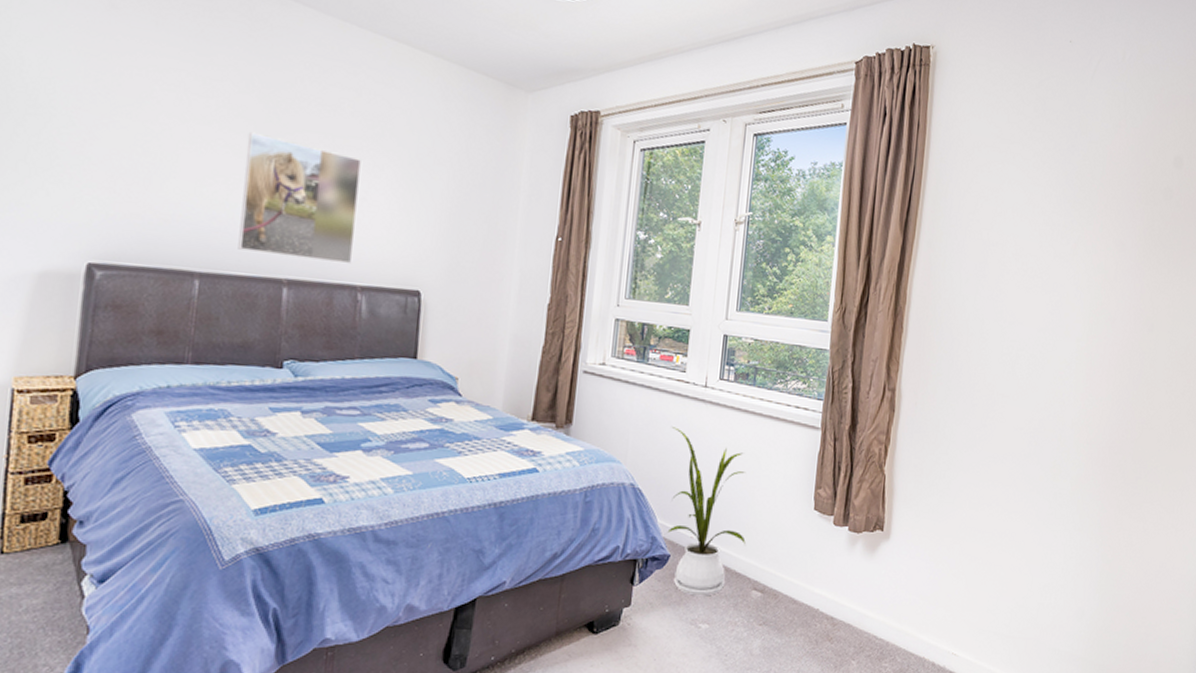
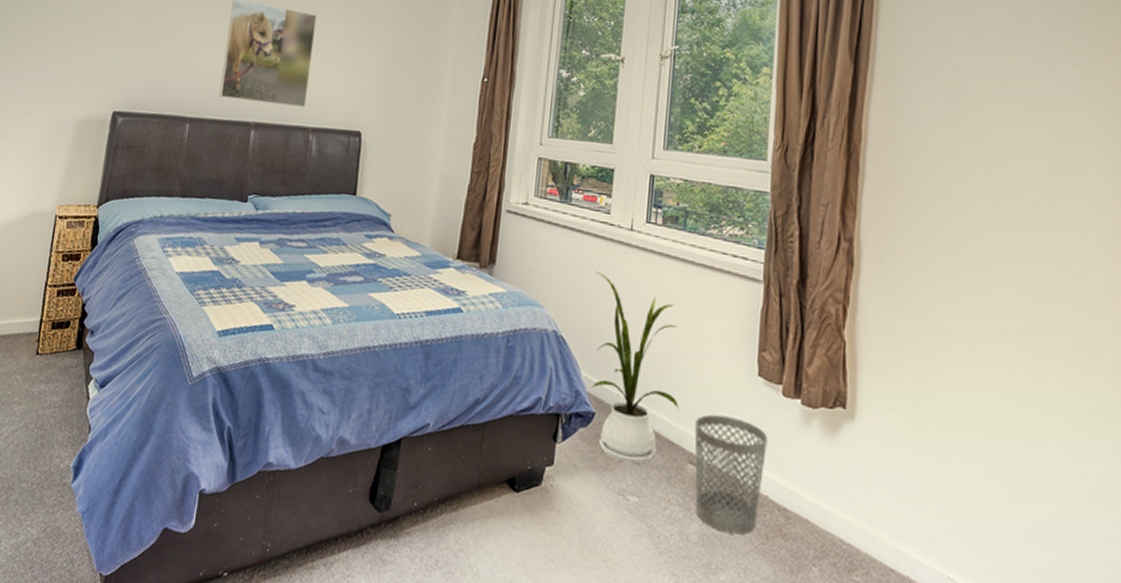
wastebasket: none [758,546,820,644] -> present [694,414,768,535]

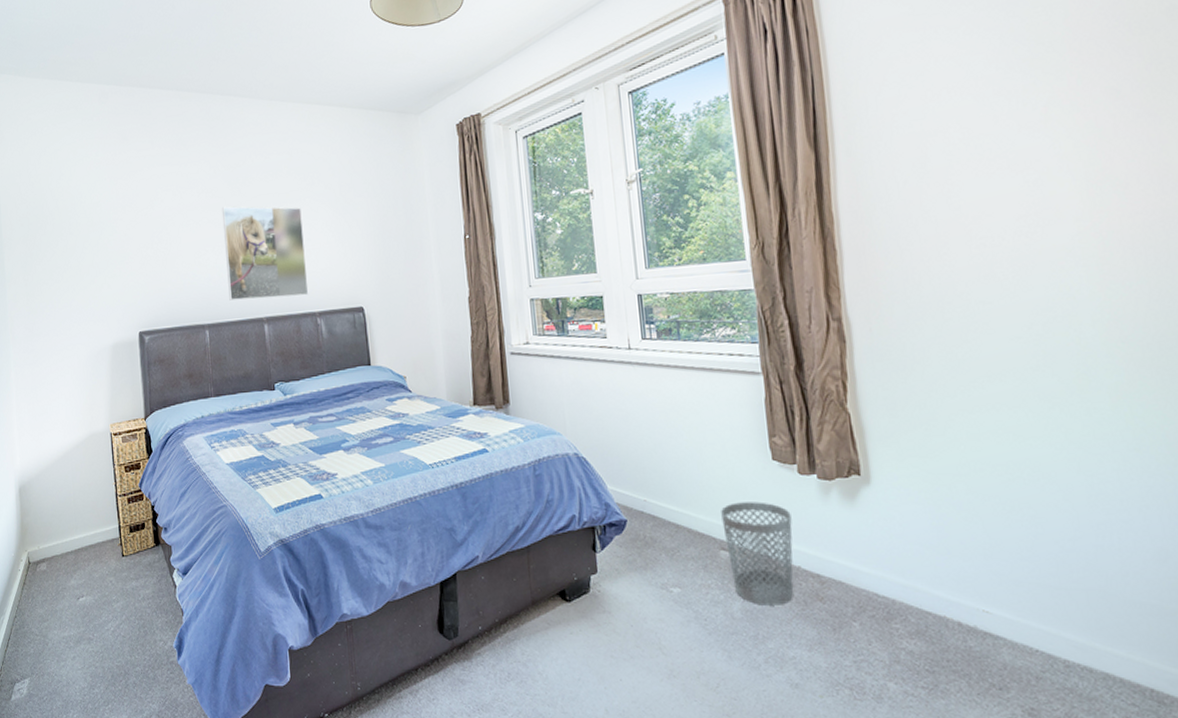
house plant: present [591,272,679,465] -> none [603,393,703,560]

